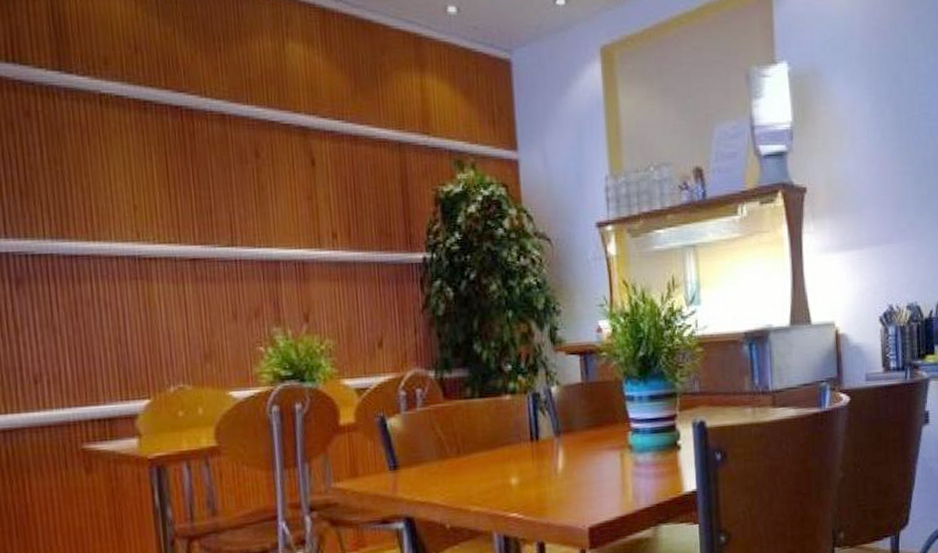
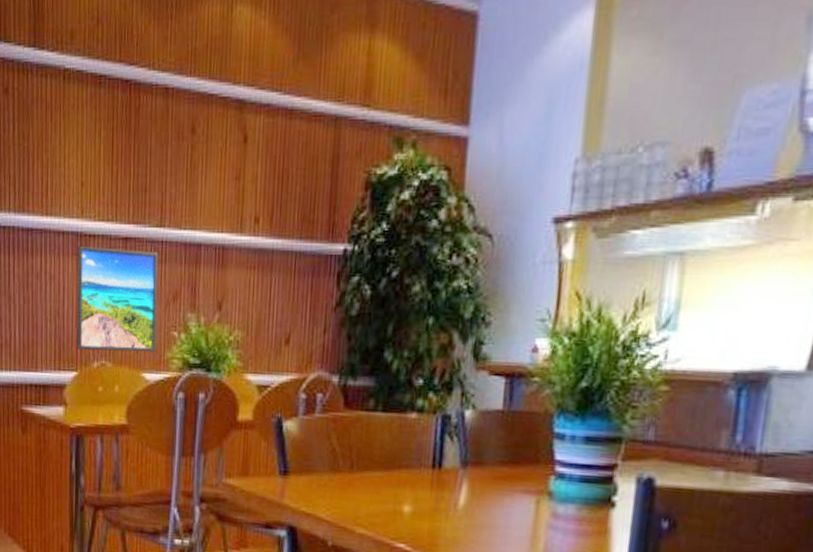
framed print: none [137,269,243,376] -> present [76,245,159,352]

